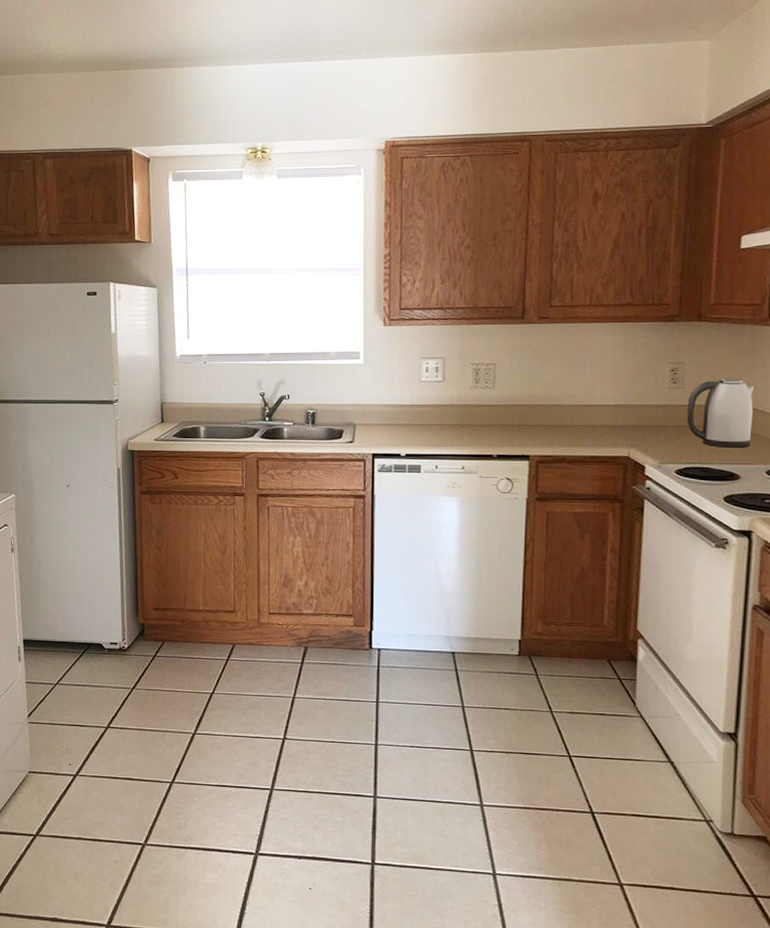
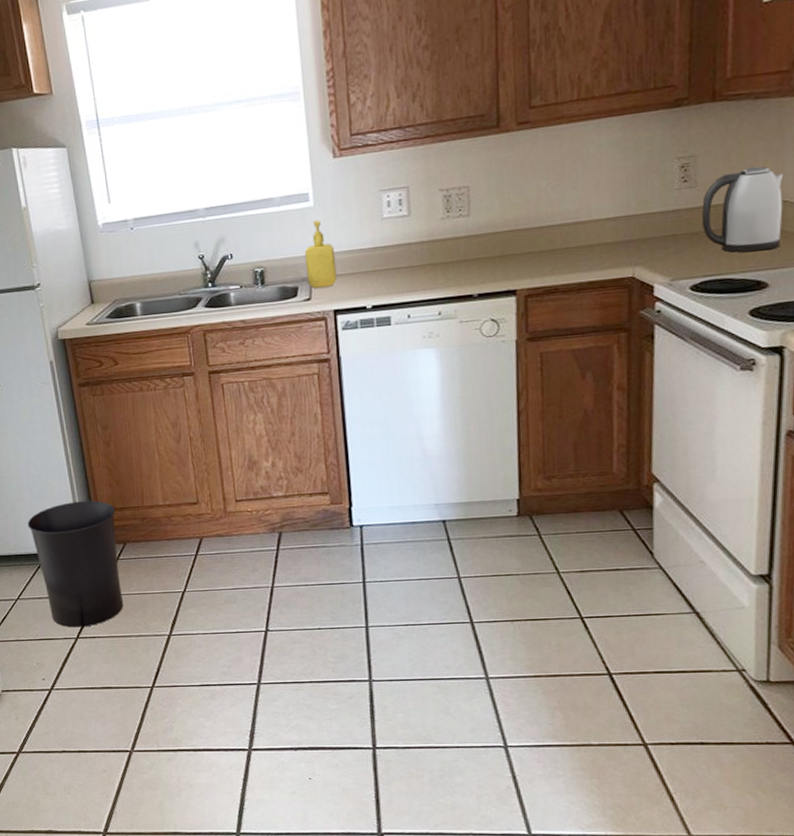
waste bin: none [76,598,159,718] -> present [27,500,123,628]
soap dispenser: none [351,375,378,433] -> present [304,219,337,288]

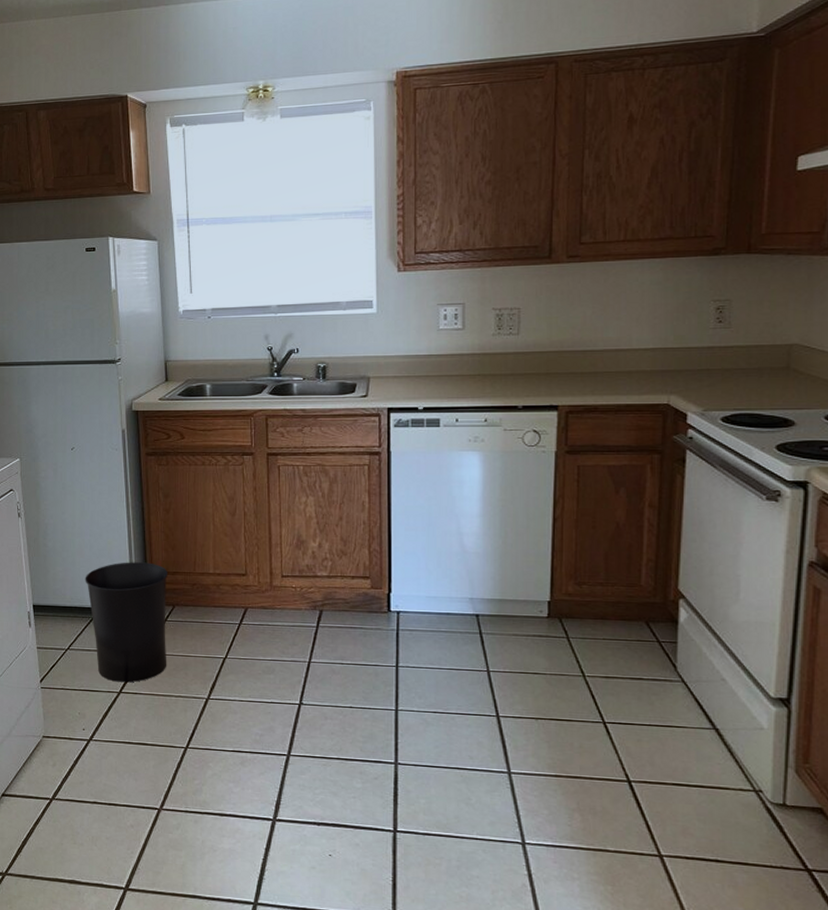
soap dispenser: present [304,219,337,288] -> none [364,325,393,386]
kettle: present [702,166,784,253] -> none [735,315,812,392]

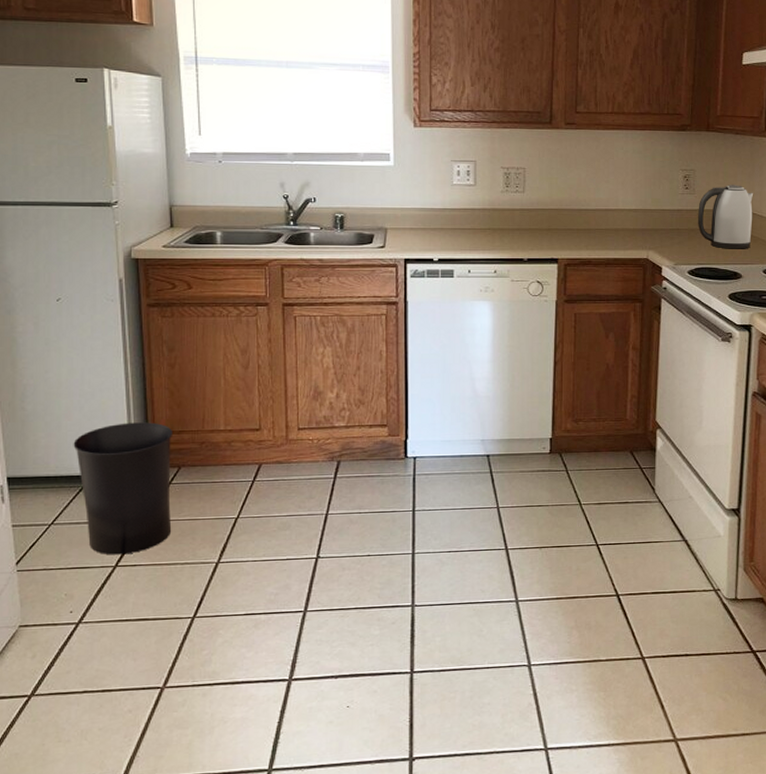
kettle: none [735,315,812,392] -> present [698,185,754,249]

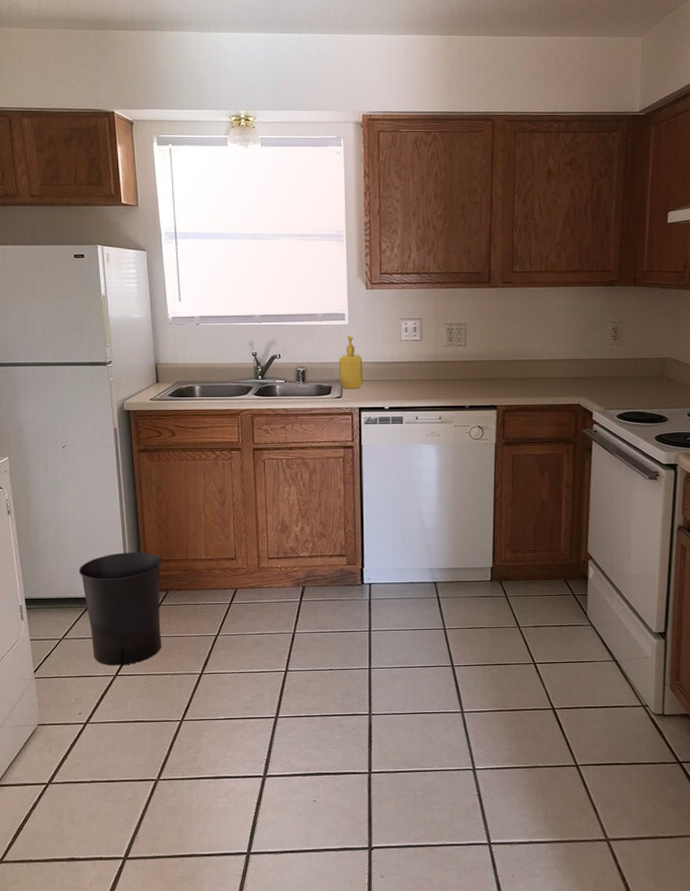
soap dispenser: none [382,177,410,238] -> present [338,335,363,389]
kettle: present [698,185,754,249] -> none [626,335,679,395]

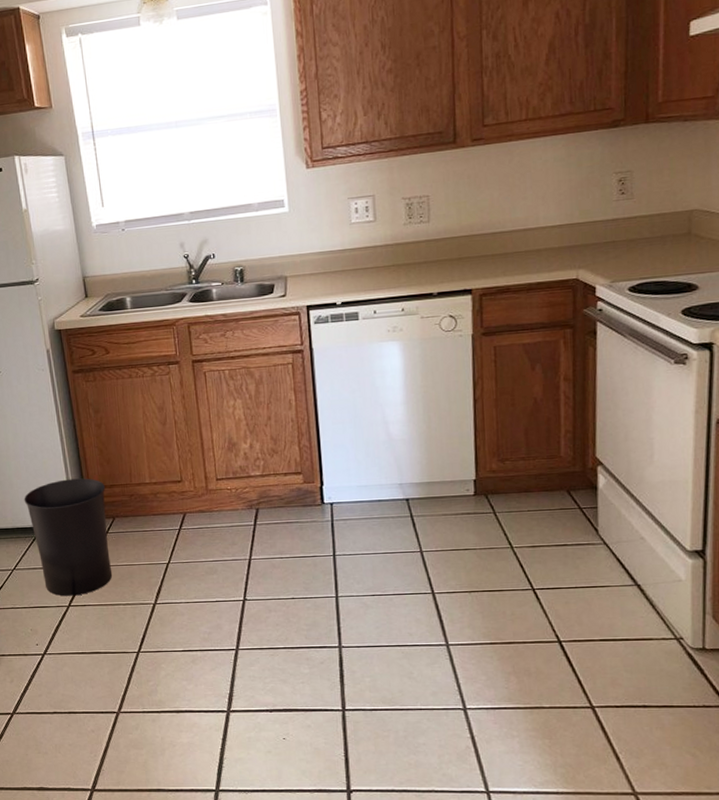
soap dispenser: present [338,335,363,389] -> none [280,223,310,286]

